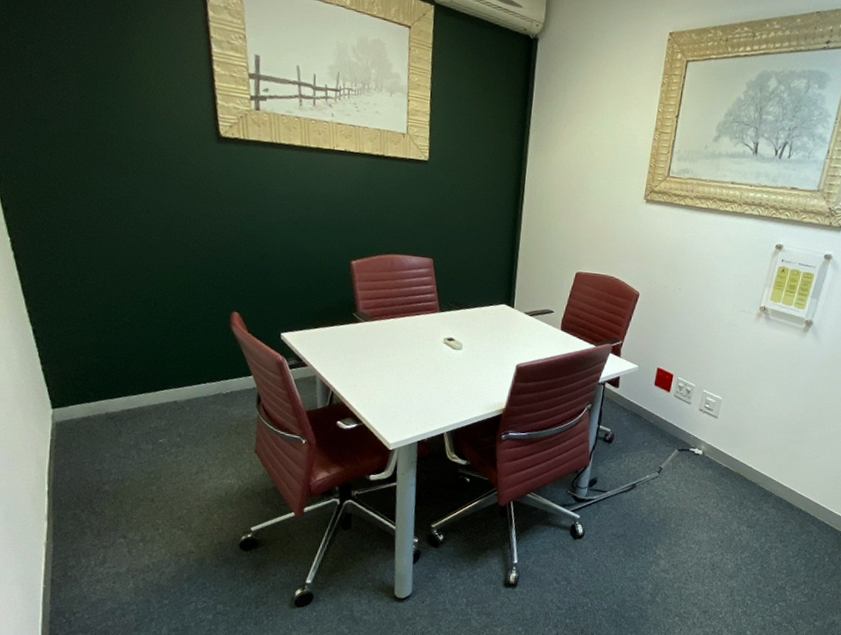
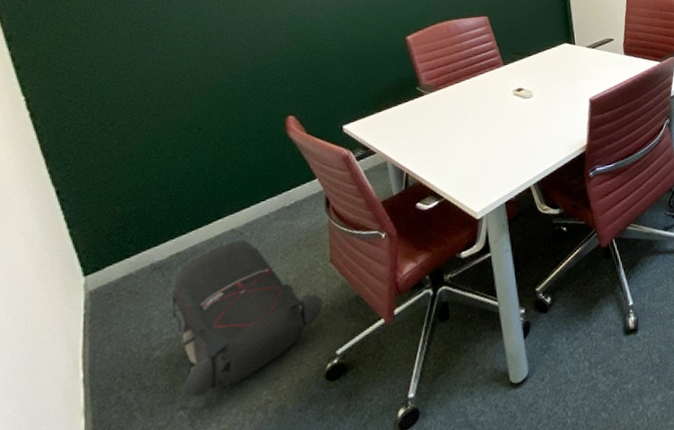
backpack: none [120,412,245,531] -> present [172,240,323,397]

